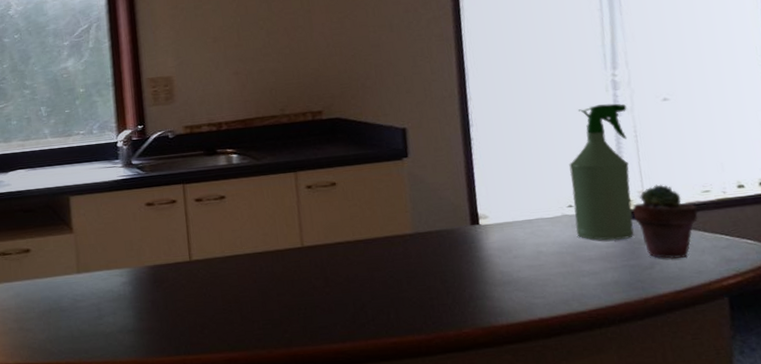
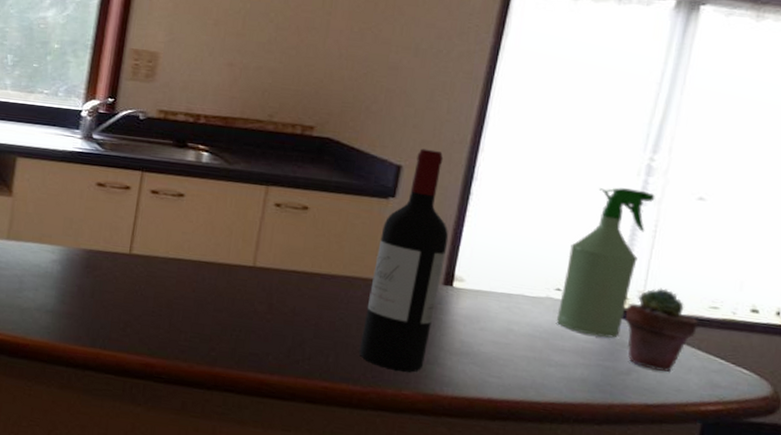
wine bottle: none [404,108,475,314] -> present [359,148,449,373]

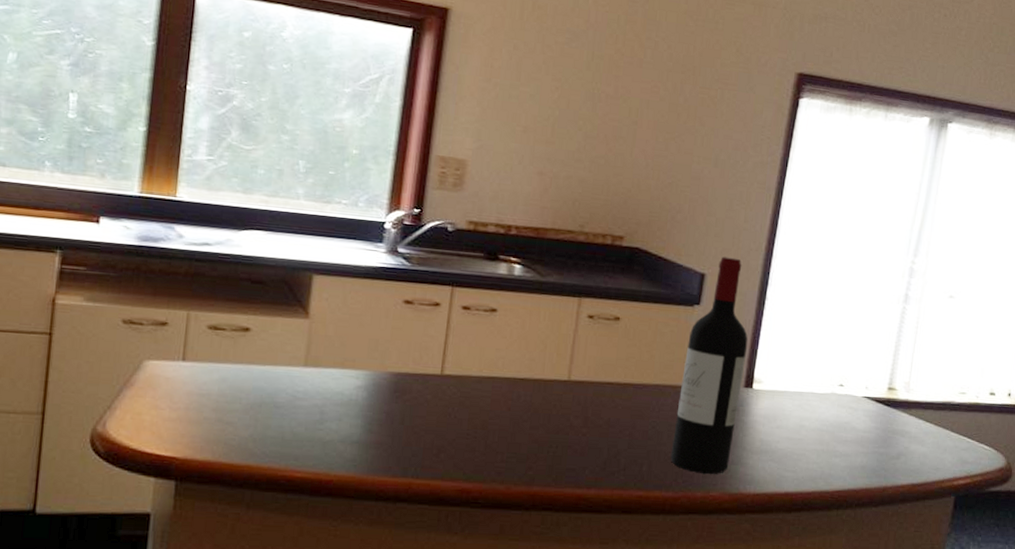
spray bottle: present [556,186,655,338] -> none [840,288,916,427]
potted succulent: present [625,288,699,372] -> none [895,378,952,453]

